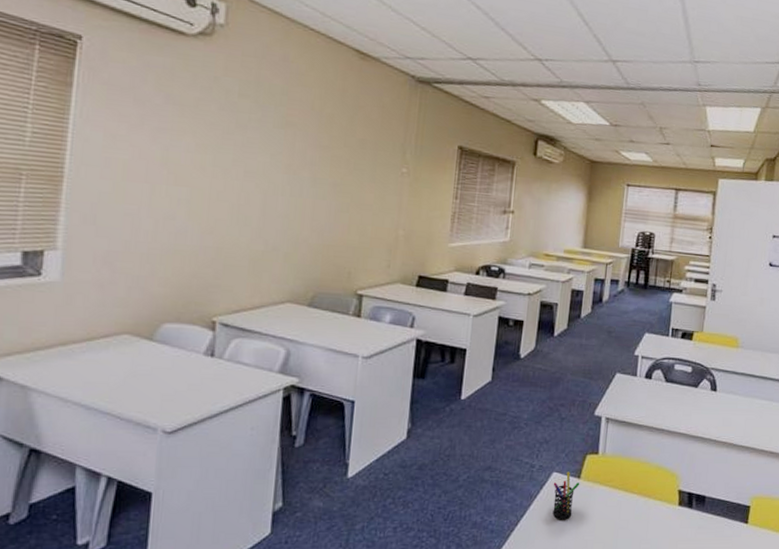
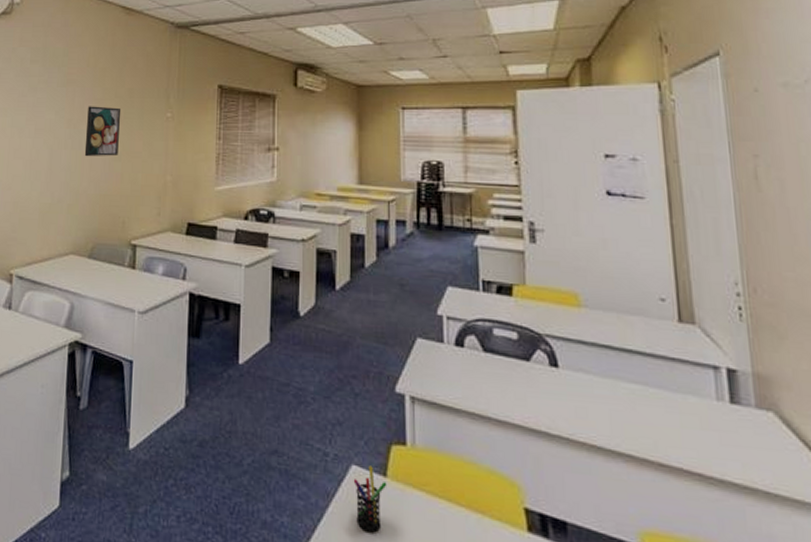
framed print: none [305,152,351,207] -> present [84,106,122,157]

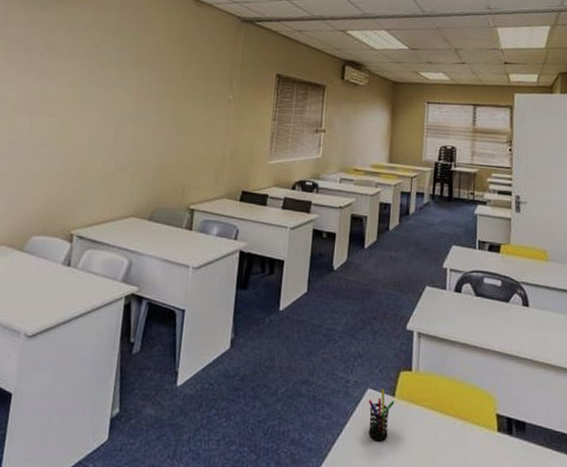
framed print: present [84,106,122,157] -> none [150,85,188,131]

